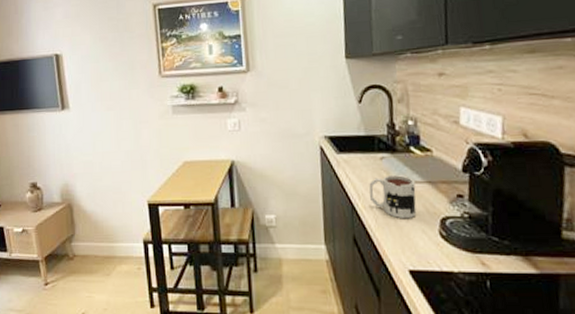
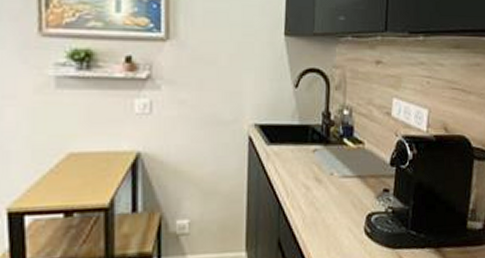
mug: present [369,174,417,219] -> none [299,168,346,217]

